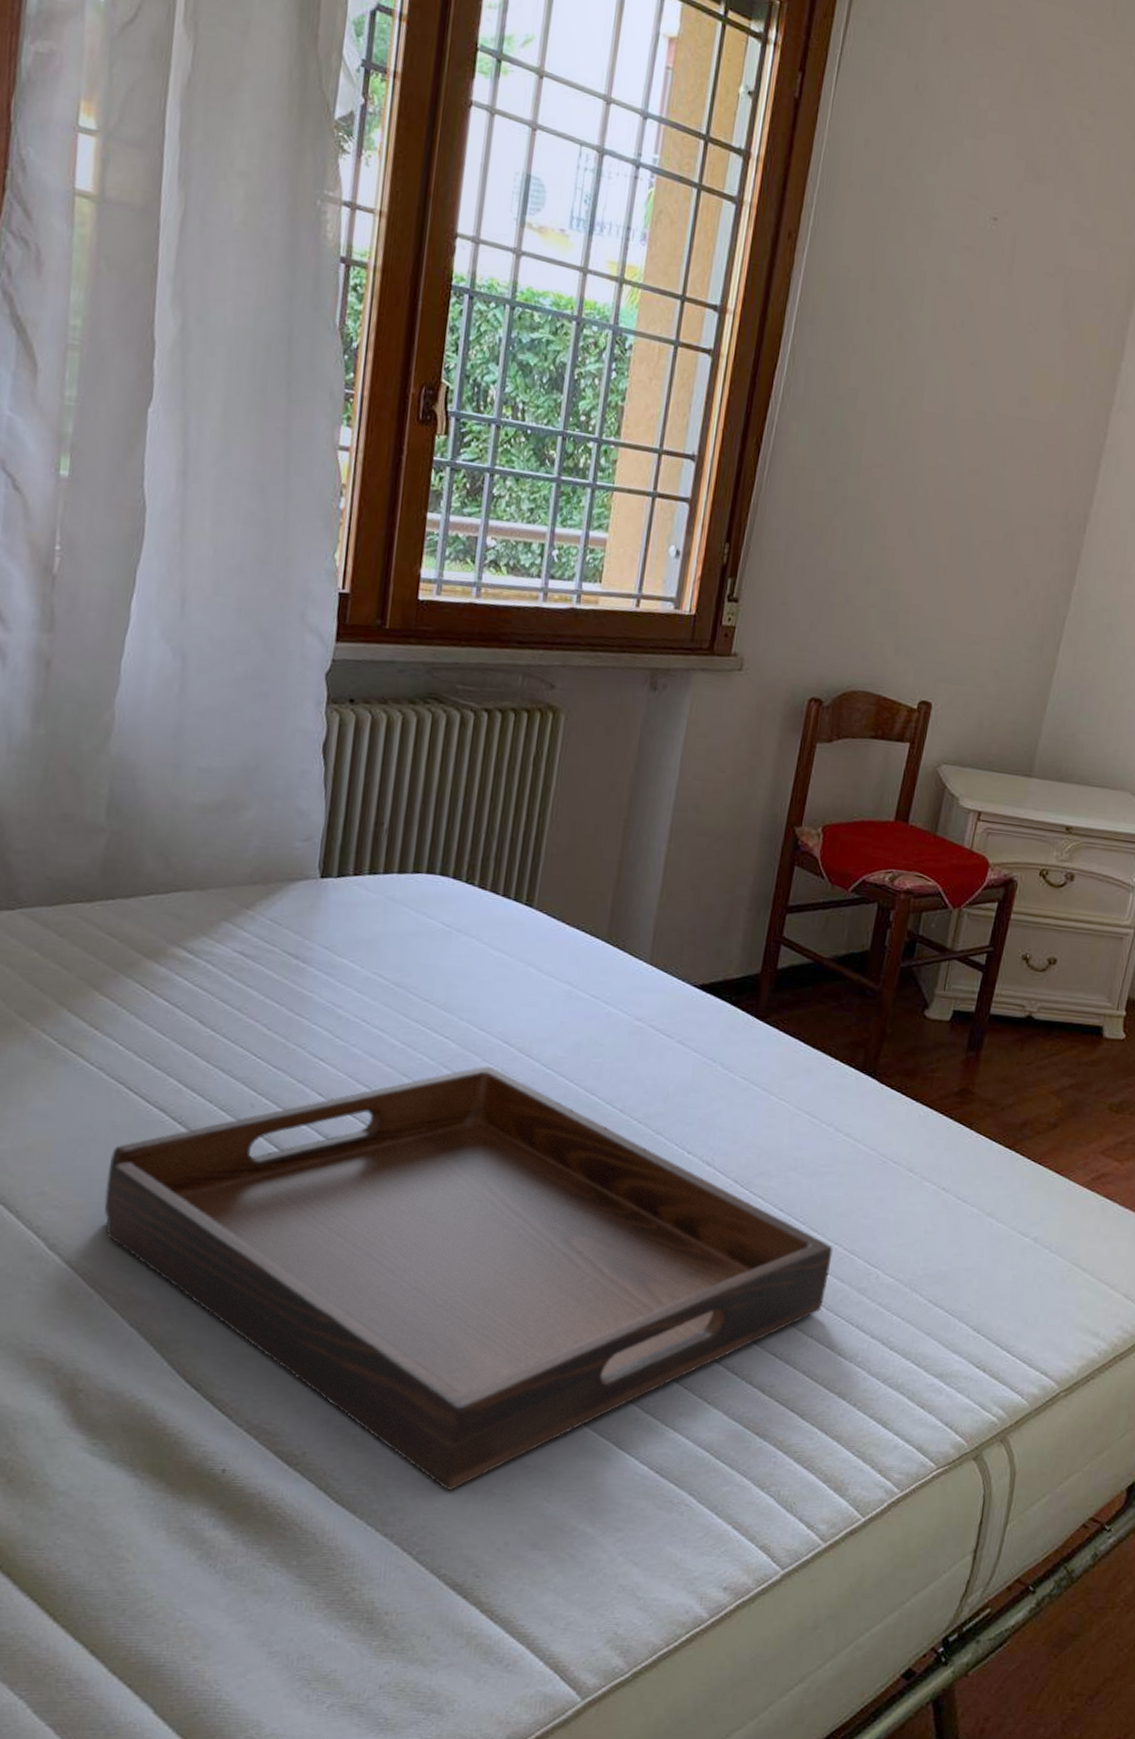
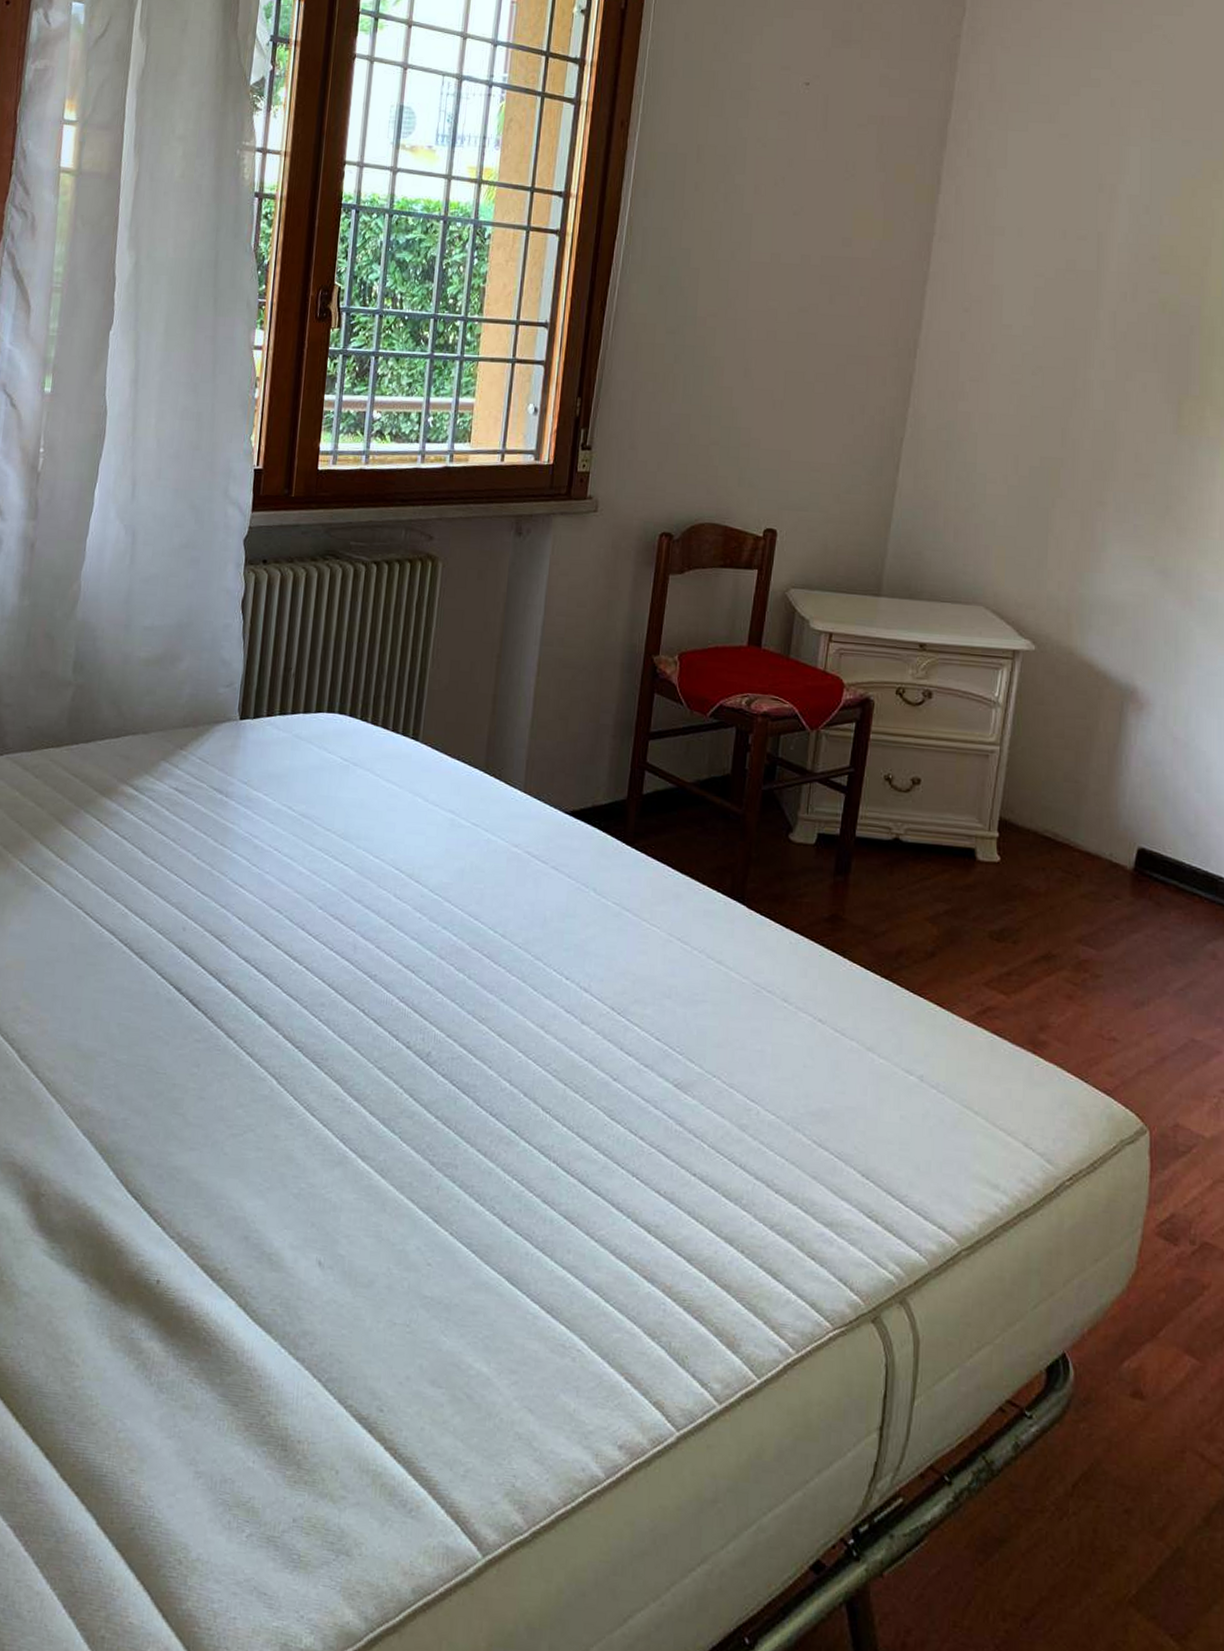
serving tray: present [104,1066,833,1490] -> none [64,892,711,1317]

